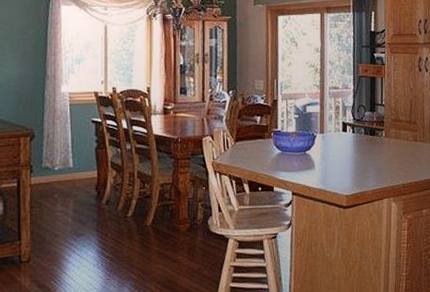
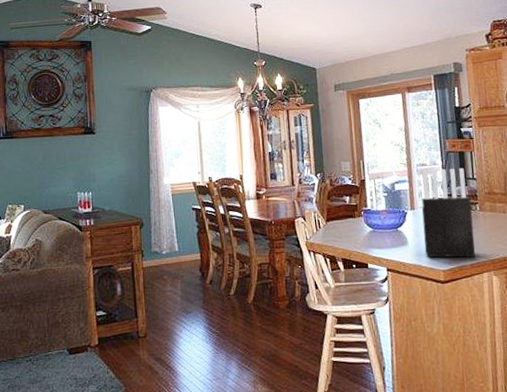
knife block: none [330,93,378,183] -> present [421,168,476,258]

